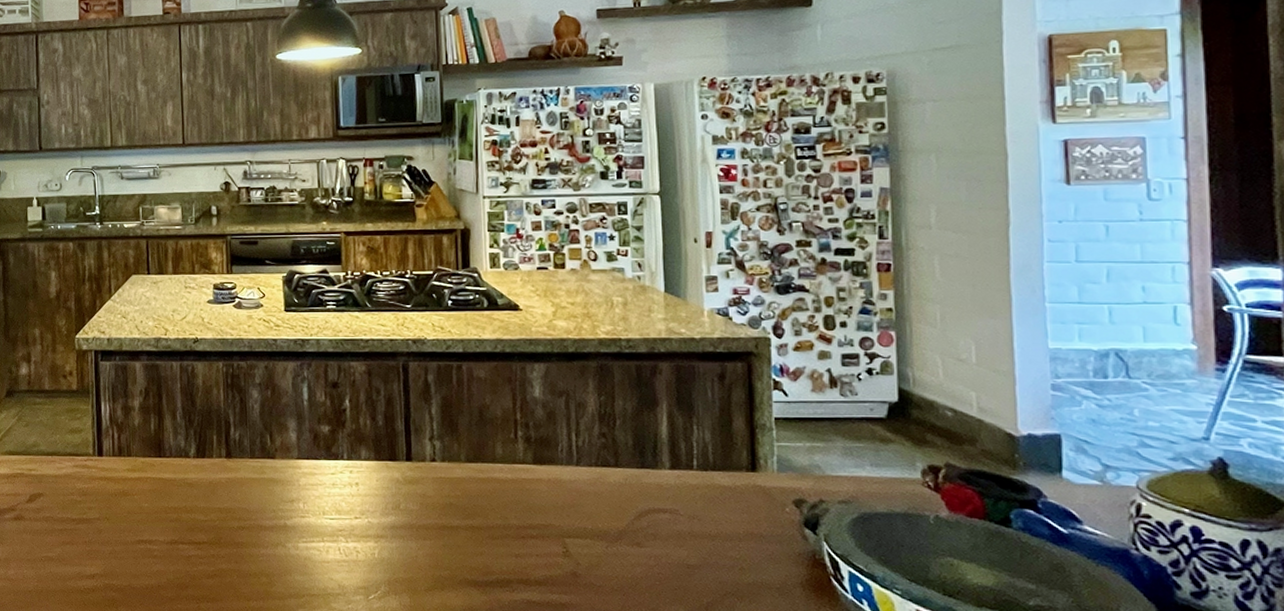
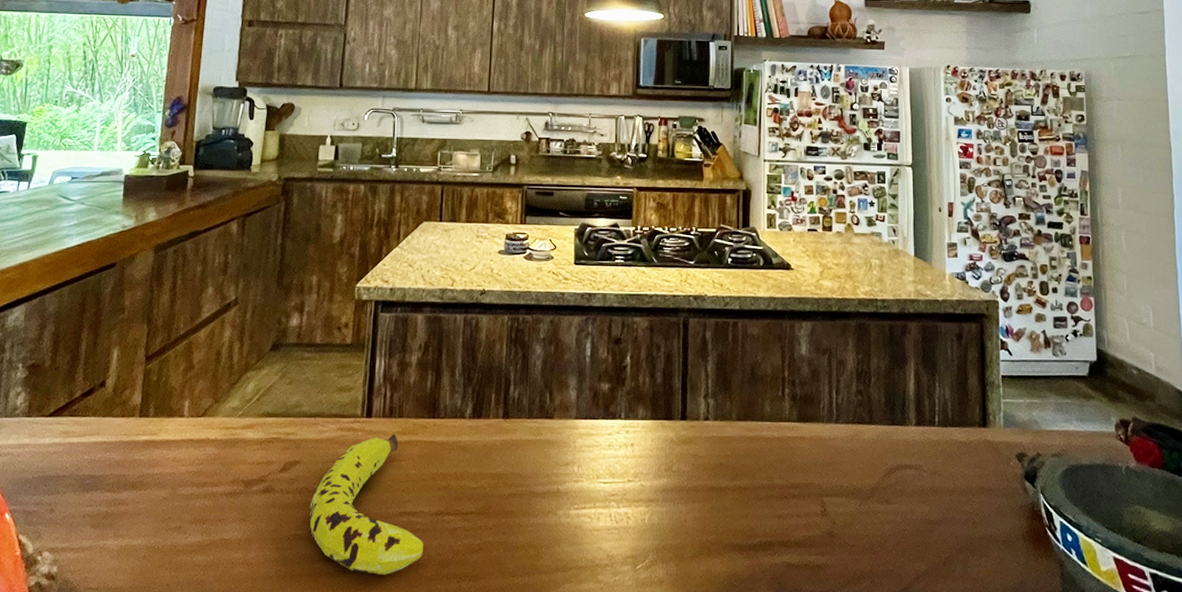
fruit: none [56,470,162,594] -> present [309,433,423,575]

